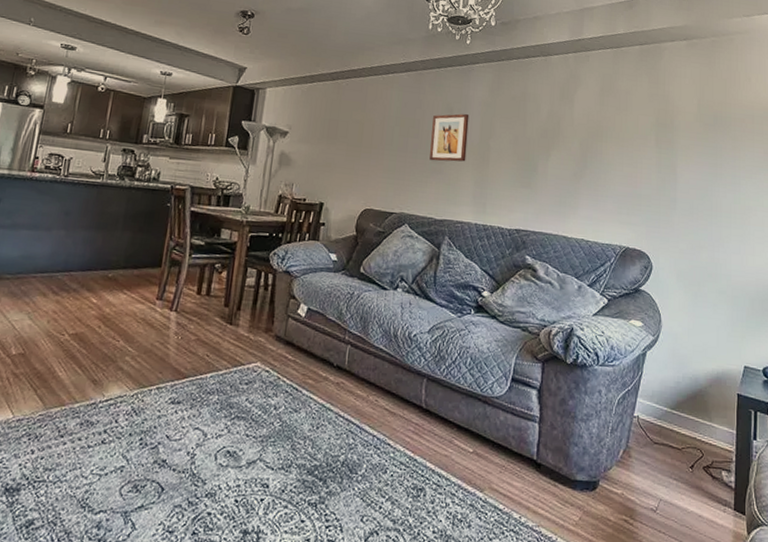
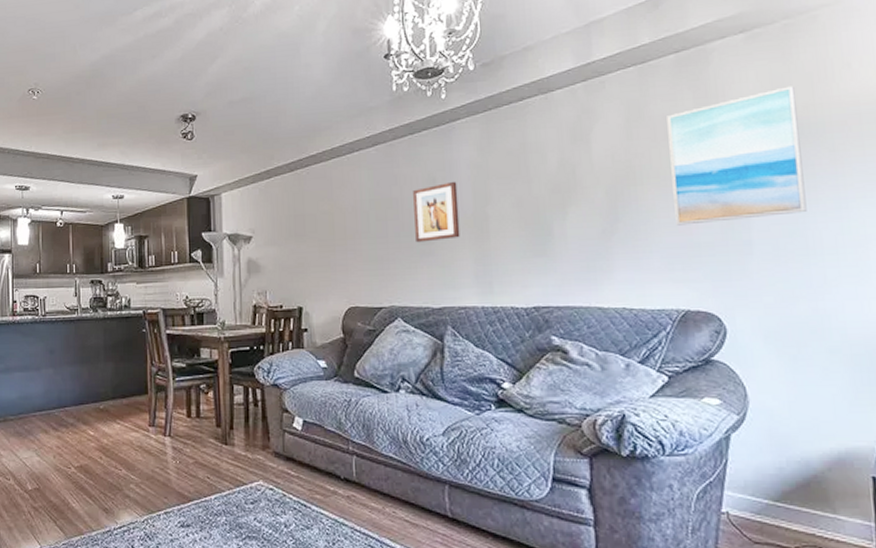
wall art: none [627,86,714,183] -> present [667,86,807,226]

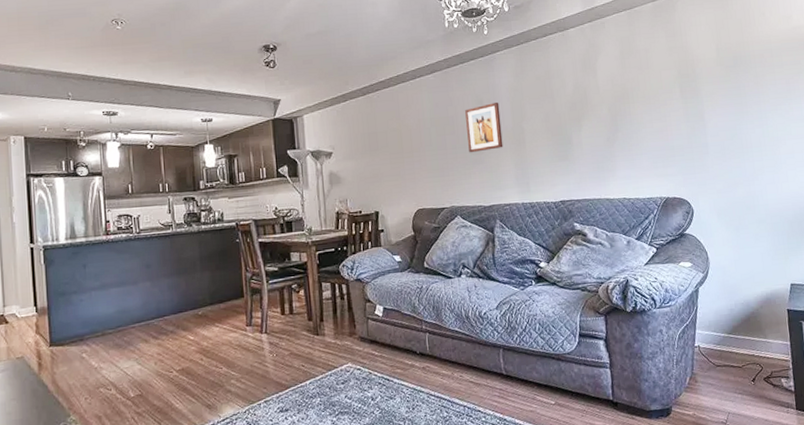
wall art: present [667,86,807,226] -> none [648,28,741,134]

